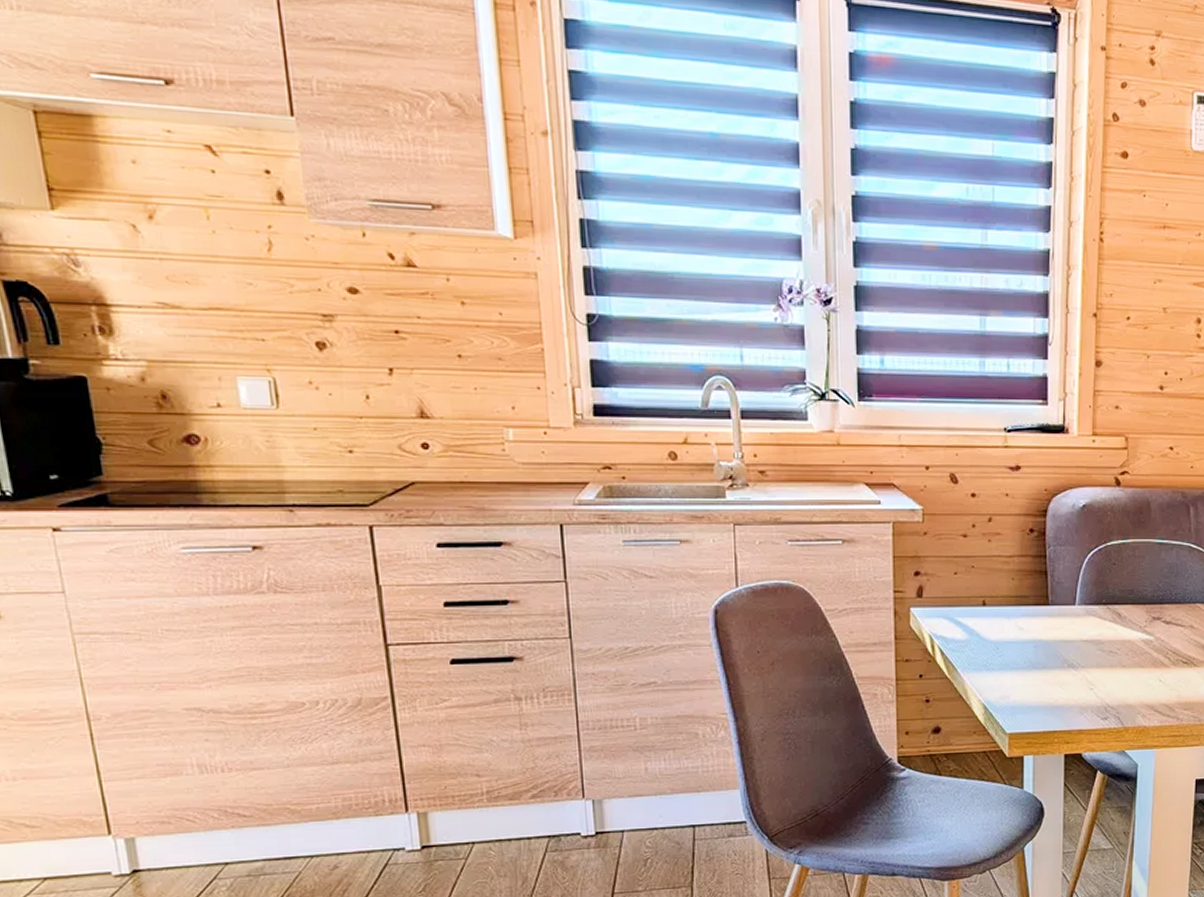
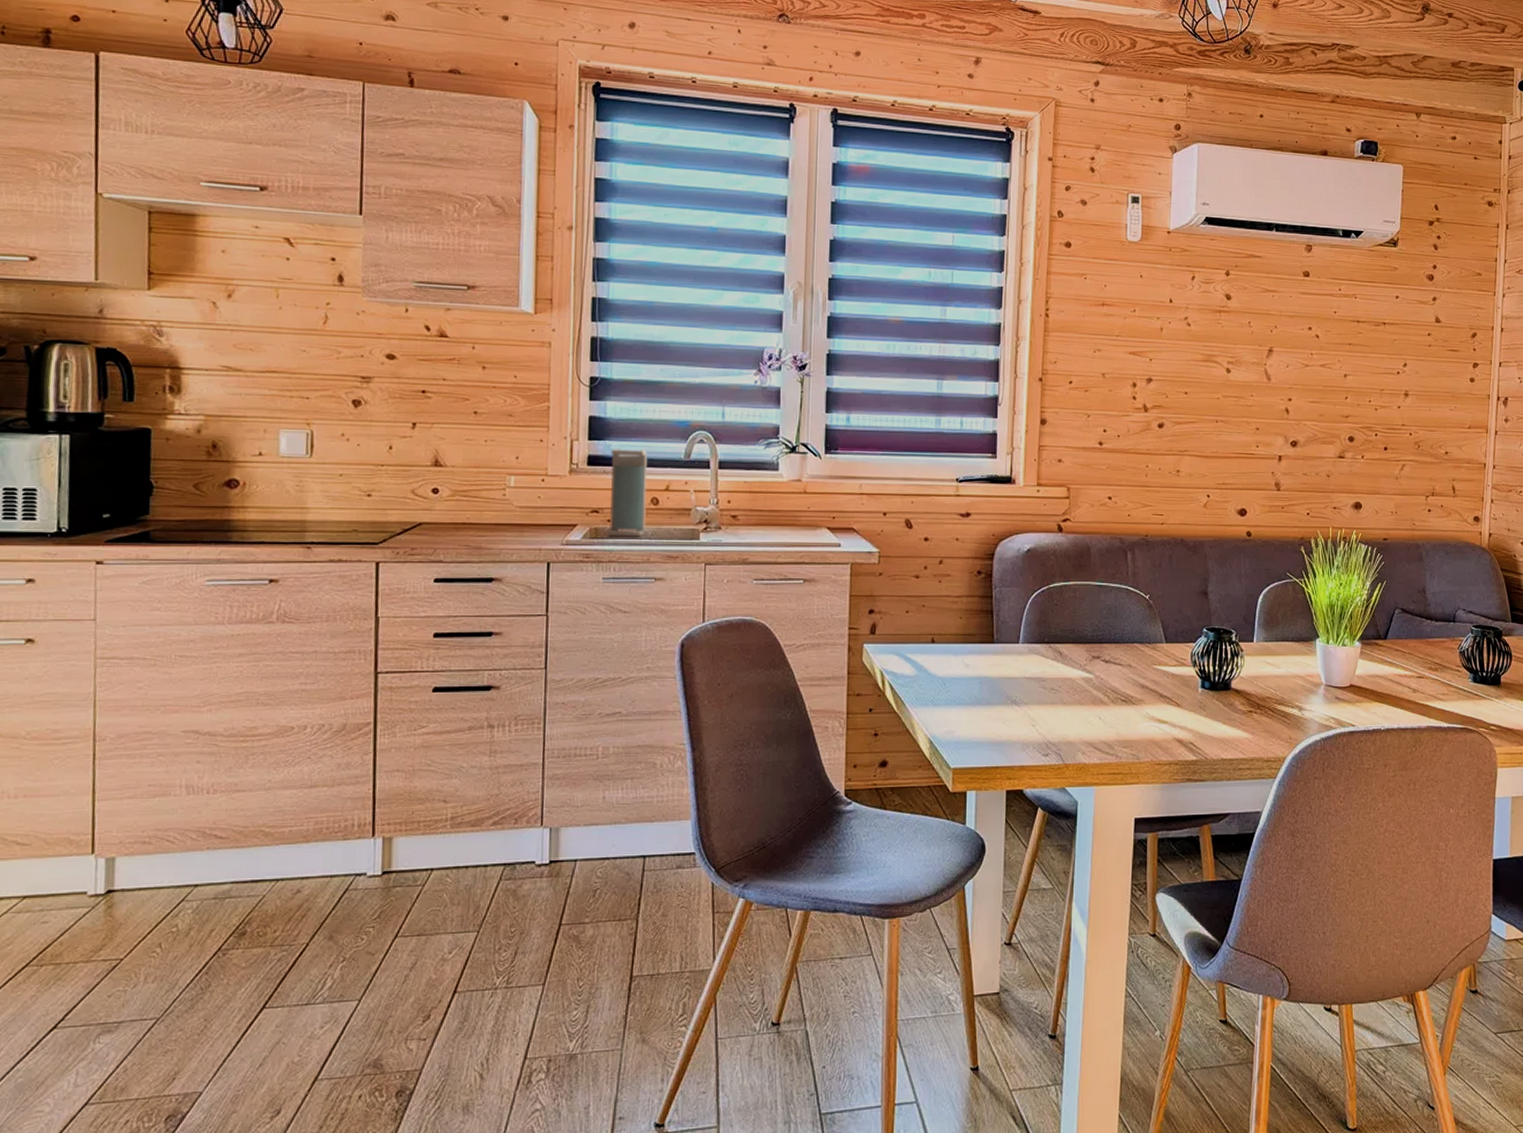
soap dispenser: none [619,396,665,495] -> present [608,448,648,537]

